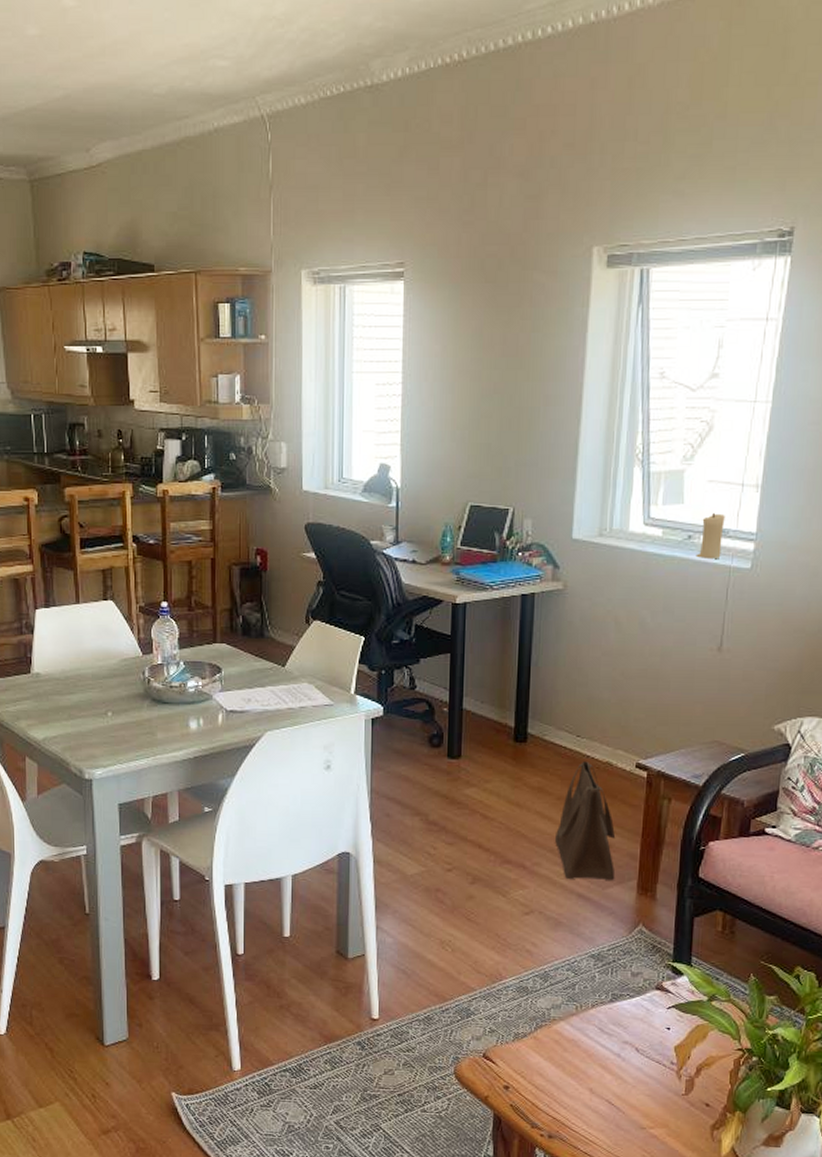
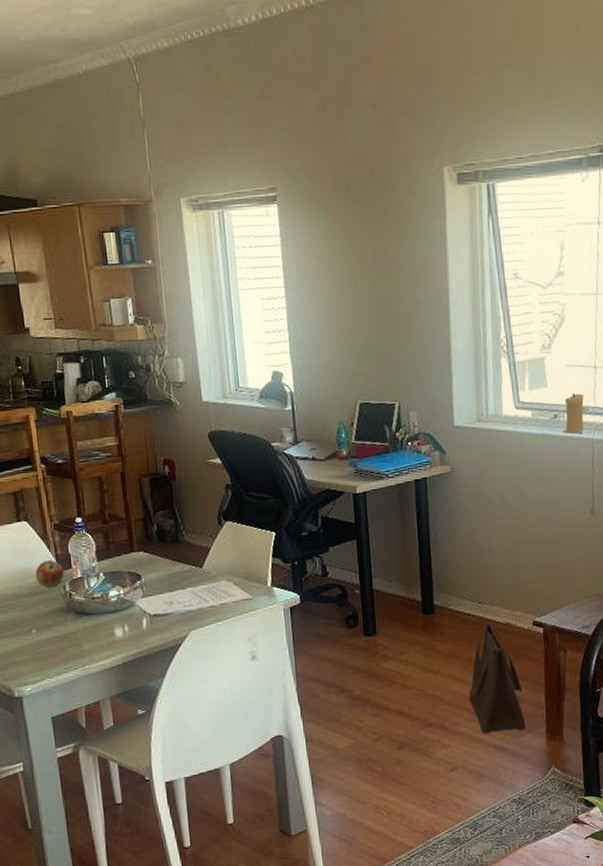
fruit: none [116,643,145,671] -> present [35,560,64,588]

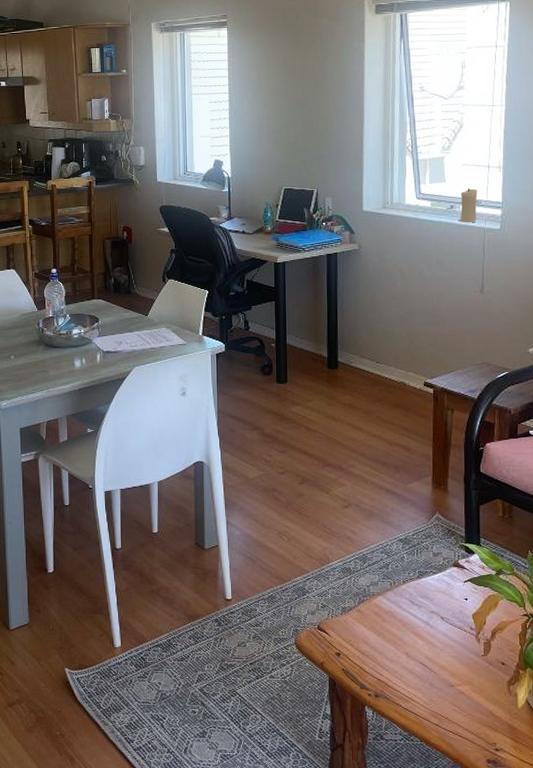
fruit: present [35,560,64,588] -> none [17,301,39,323]
tote bag: present [468,624,526,733] -> none [364,382,414,477]

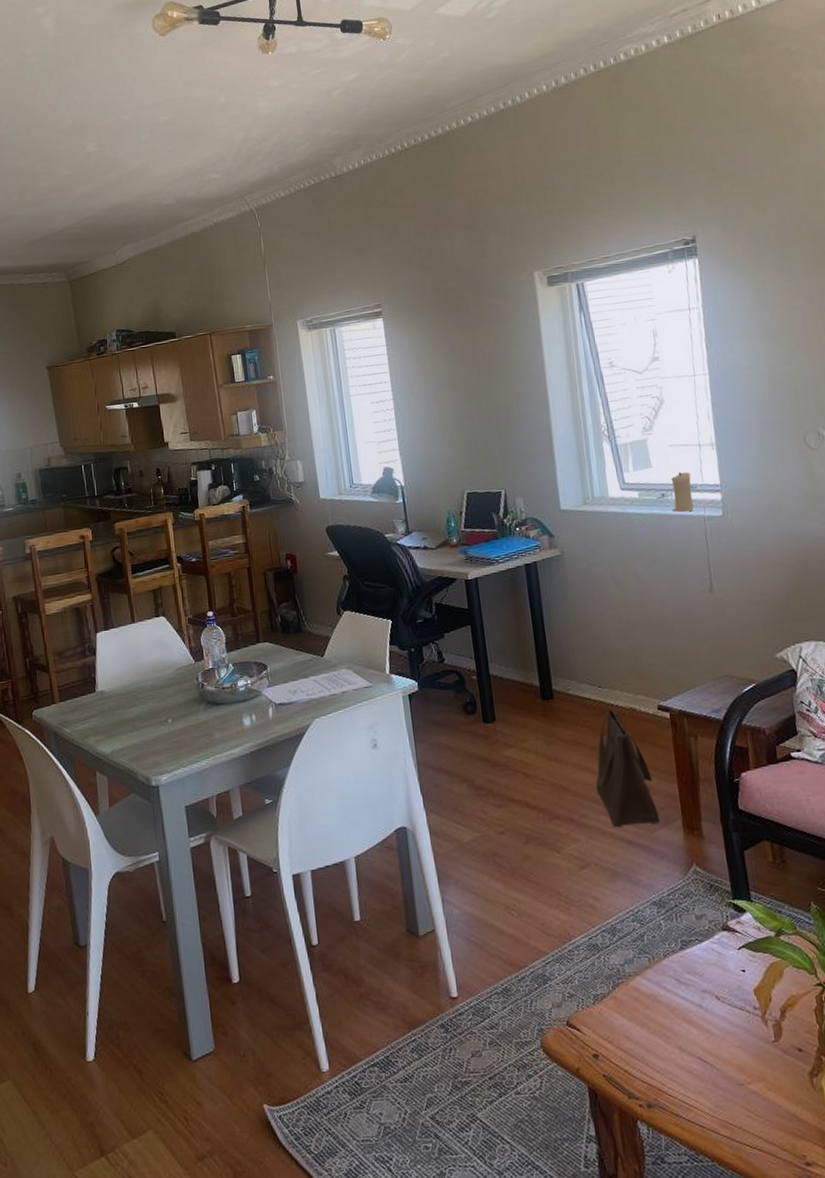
tote bag: none [364,382,414,477] -> present [595,709,661,827]

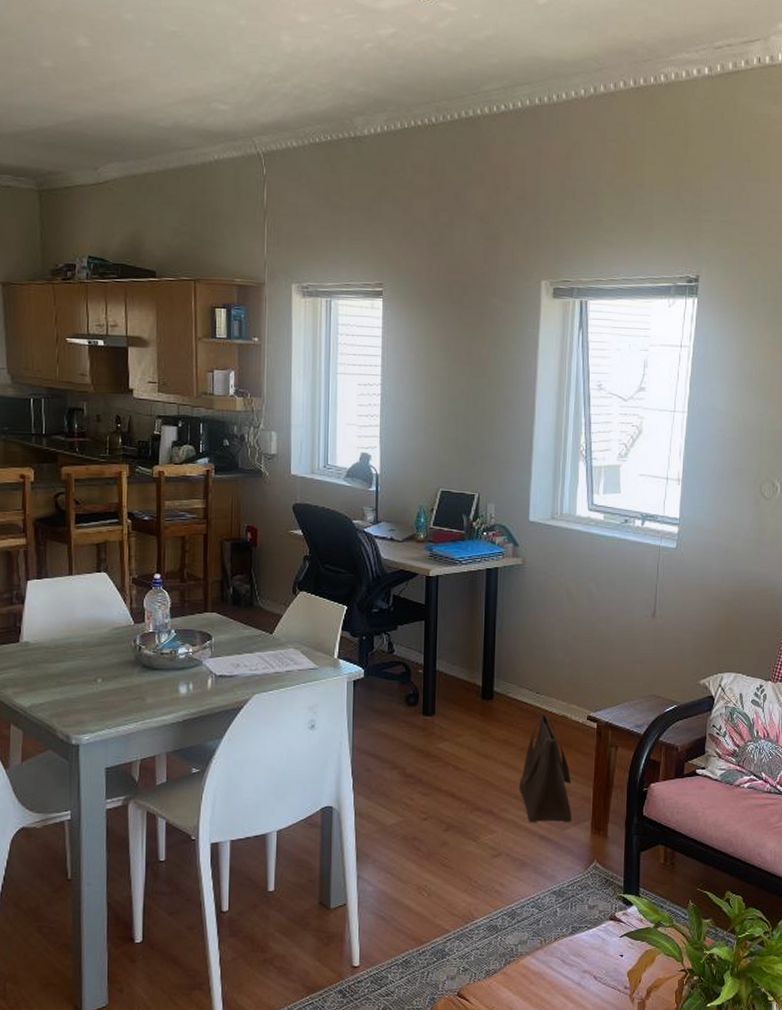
candle: present [671,471,694,513] -> none [631,502,654,540]

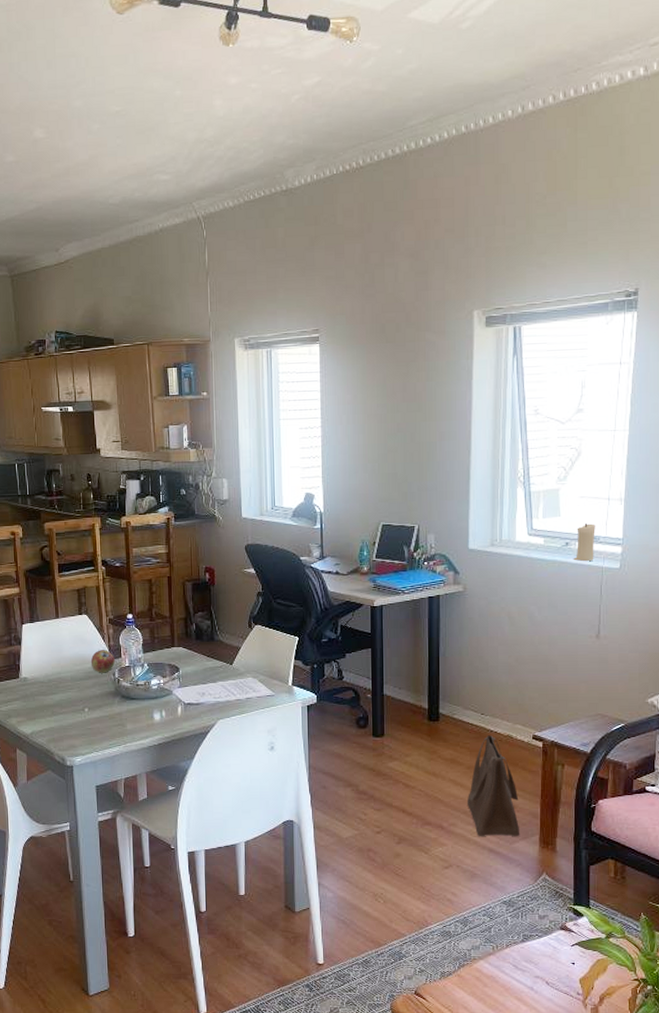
fruit: none [107,613,137,639] -> present [90,650,115,673]
candle: none [631,502,654,540] -> present [573,523,596,562]

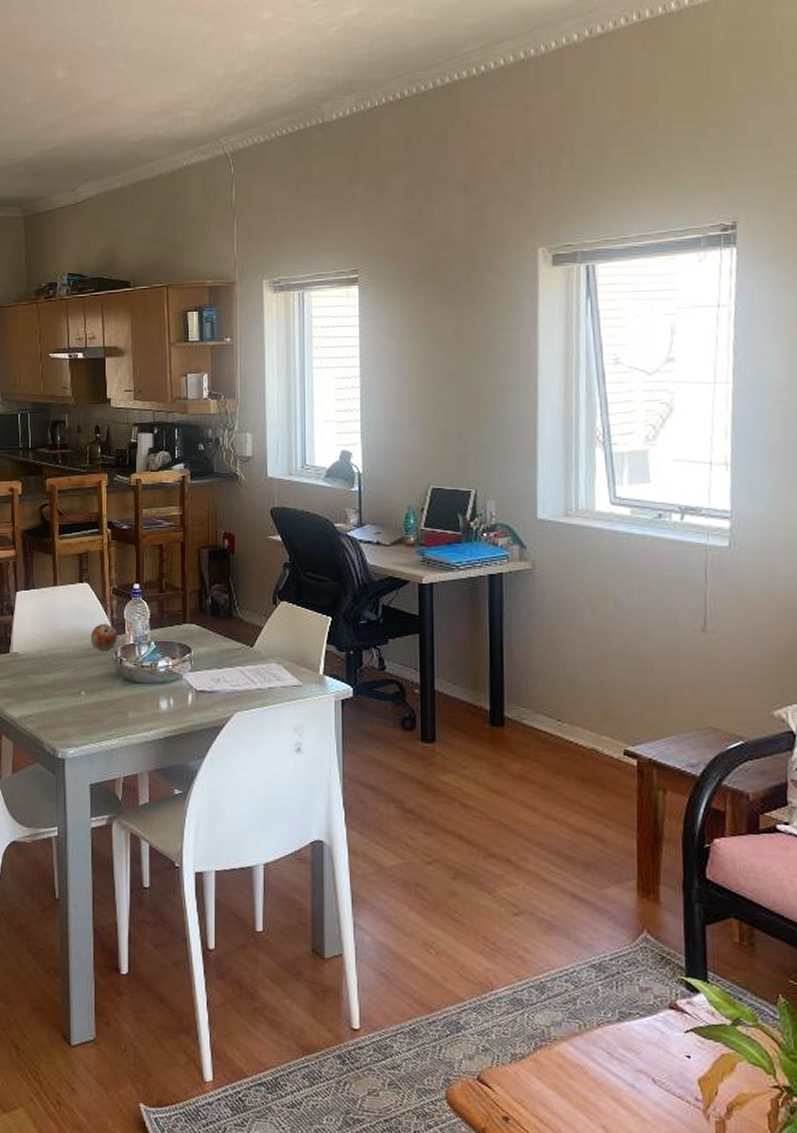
tote bag: present [466,735,520,836] -> none [540,747,612,879]
candle: present [573,523,596,562] -> none [668,492,696,538]

